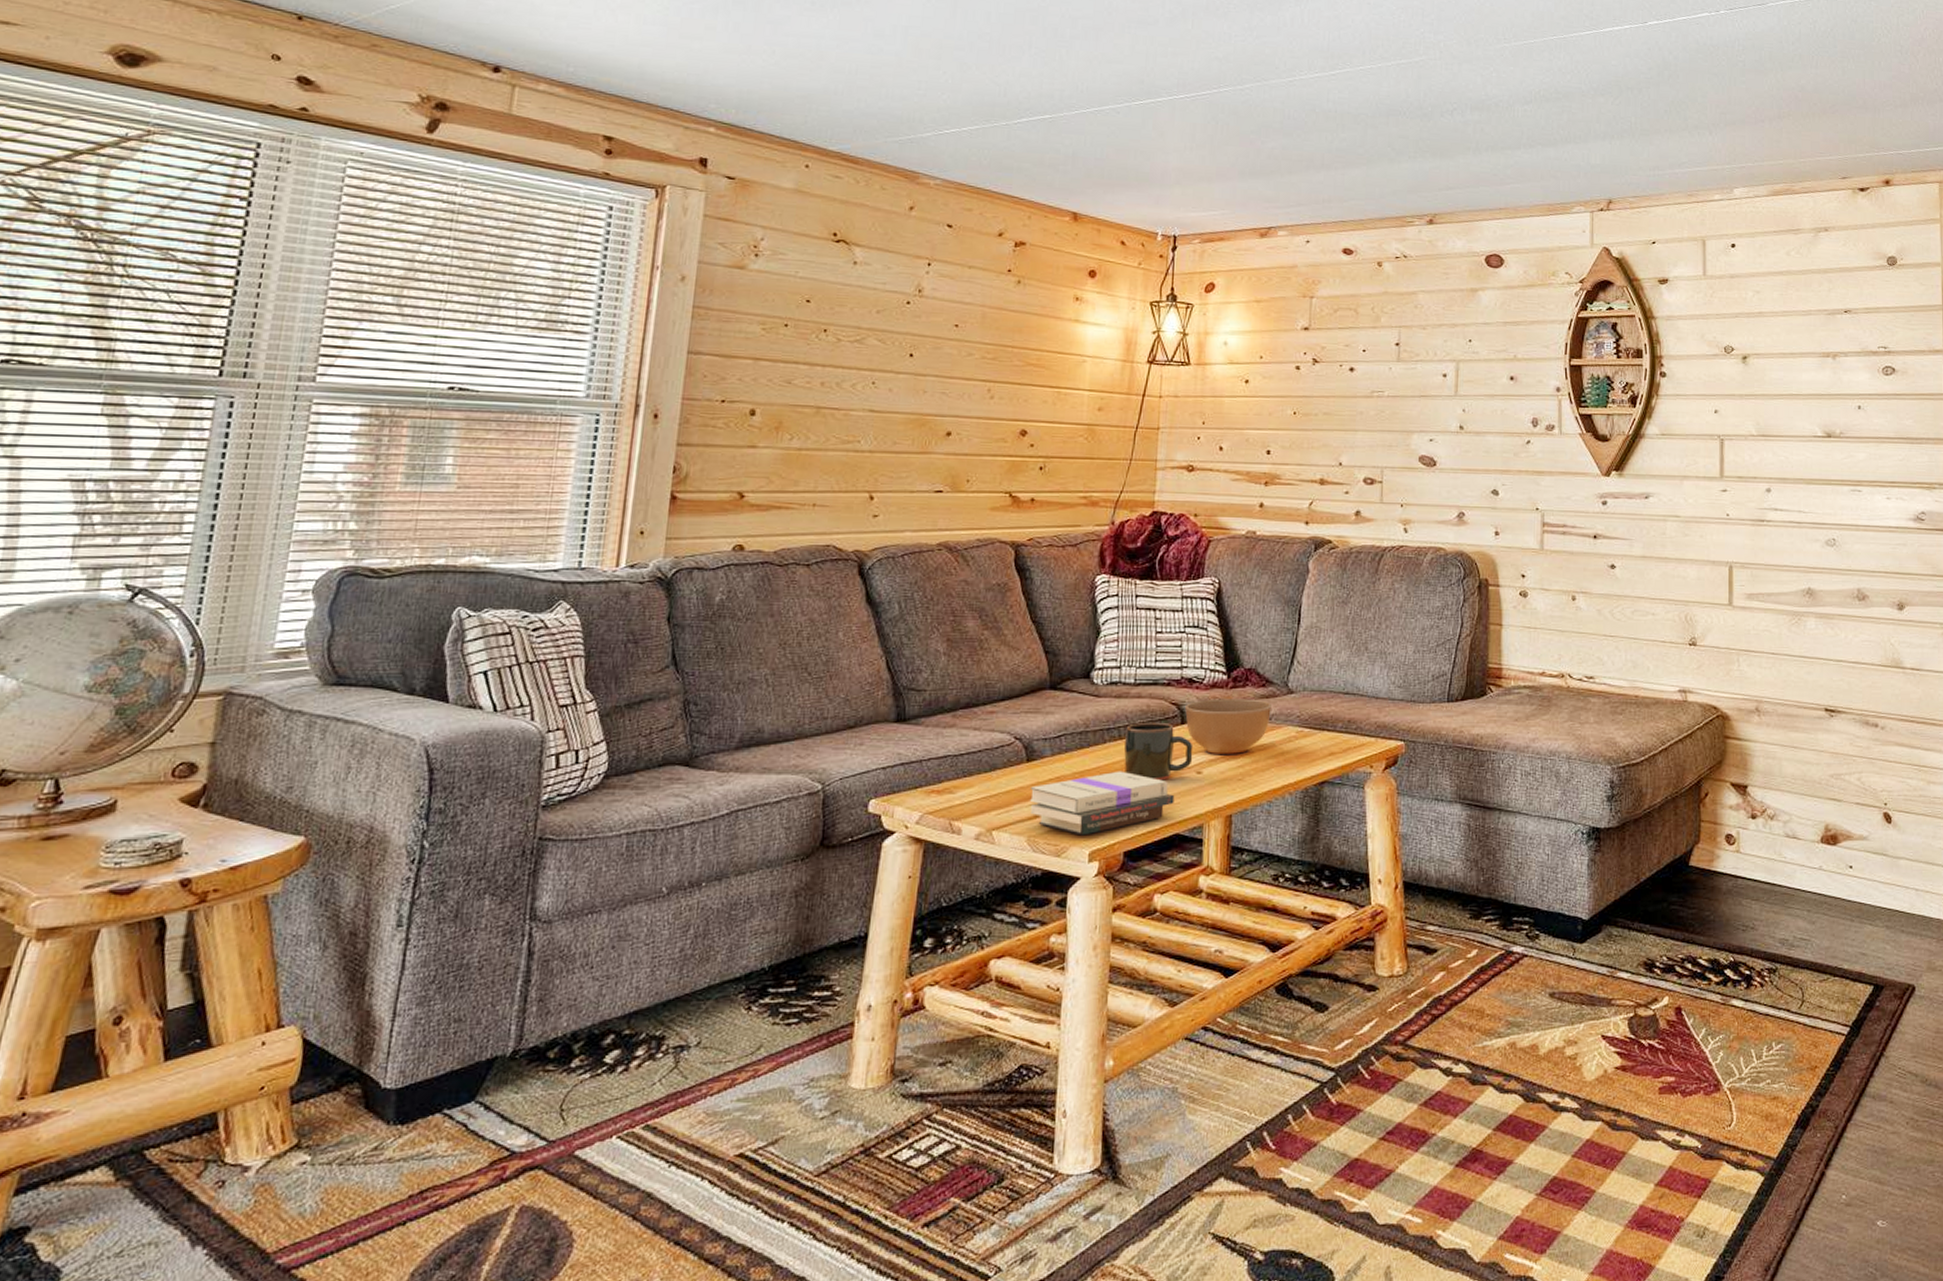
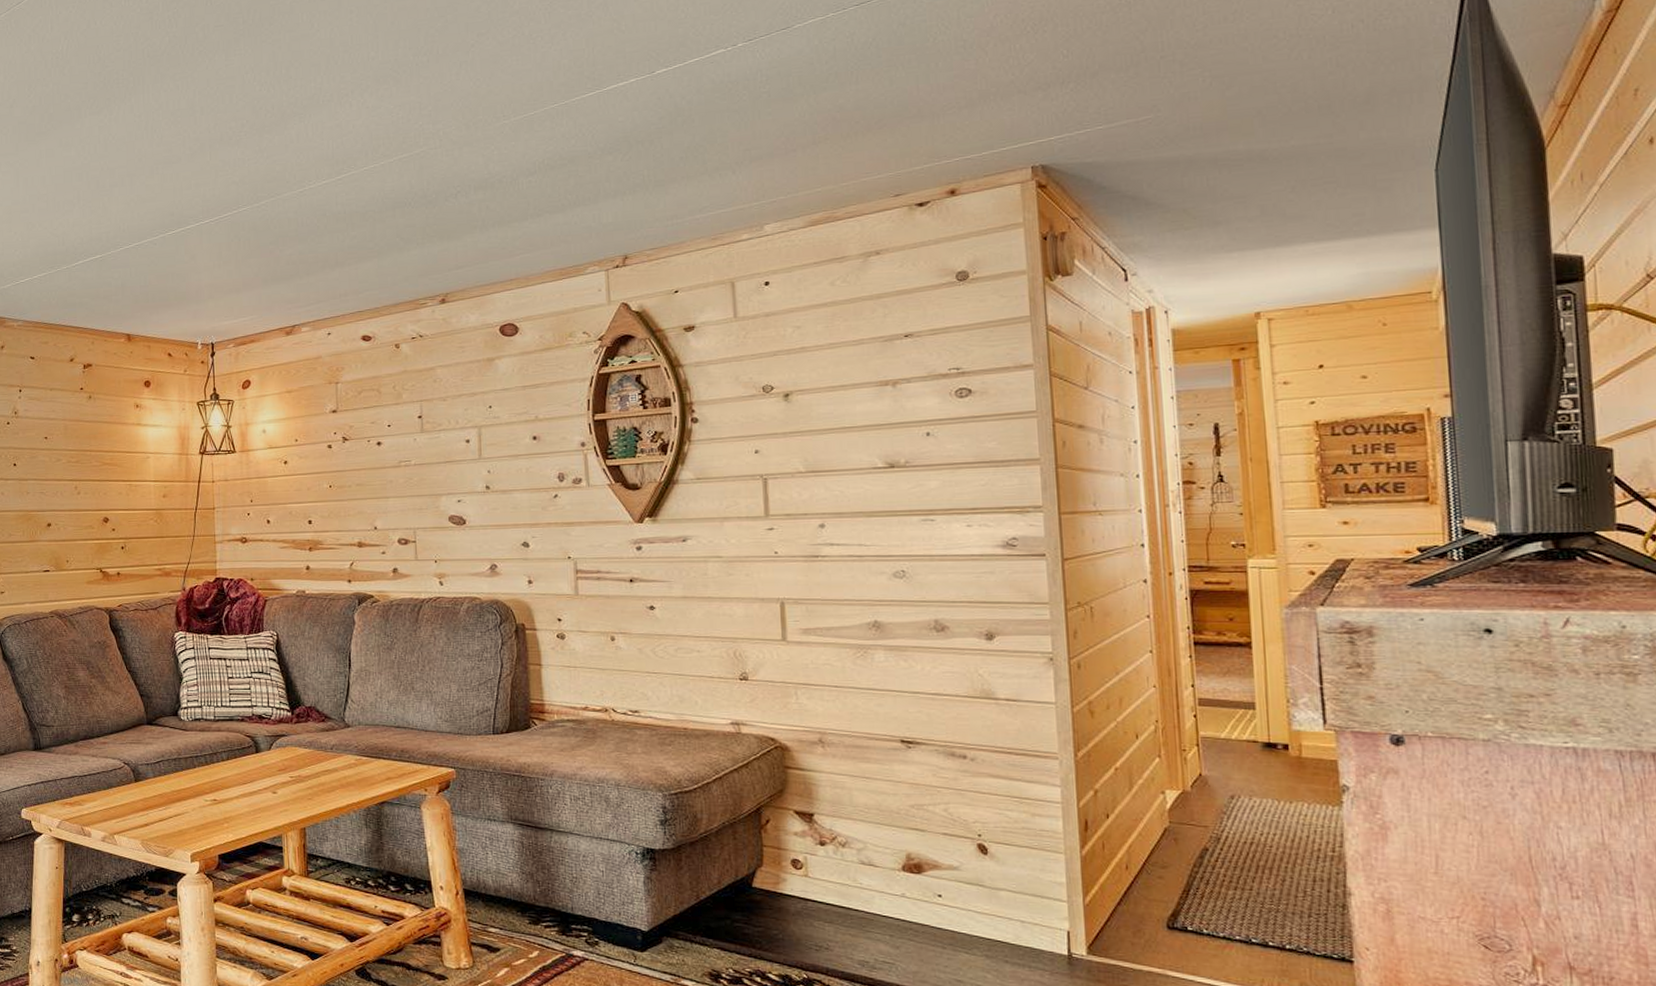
books: present [1029,771,1175,836] -> none [139,790,256,841]
mug: present [1124,722,1194,781] -> none [211,751,268,799]
bowl: present [1185,698,1271,755] -> none [258,732,332,779]

